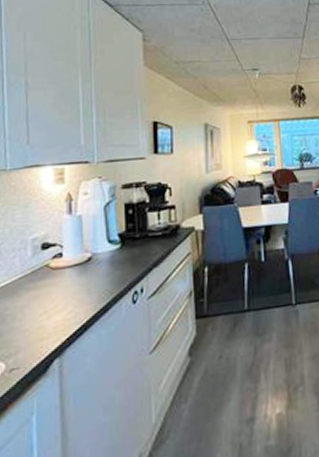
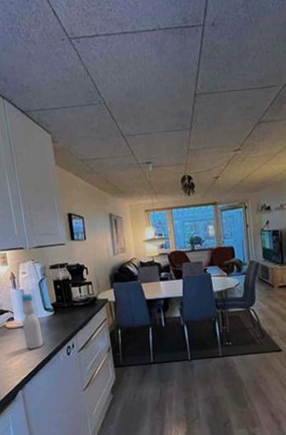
bottle: none [73,220,101,297] -> present [21,293,44,349]

